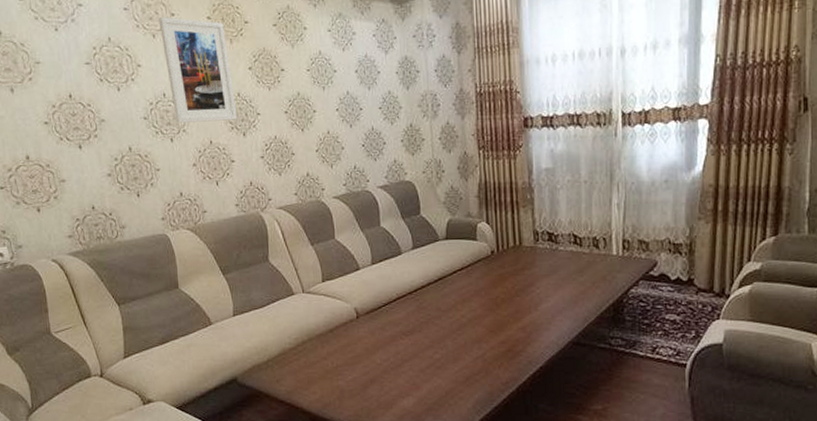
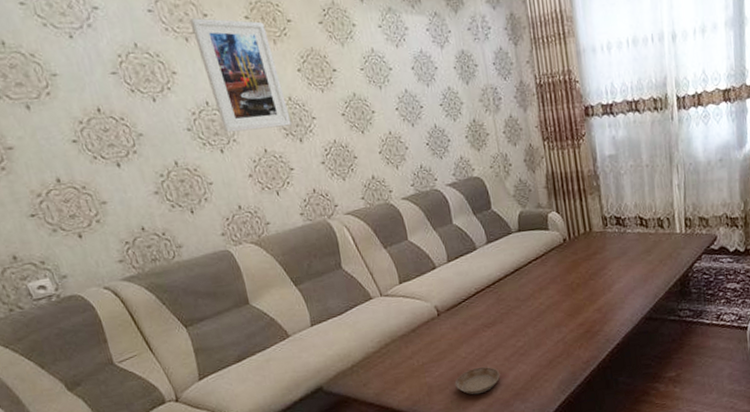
saucer: none [368,377,414,405] -> present [455,367,500,395]

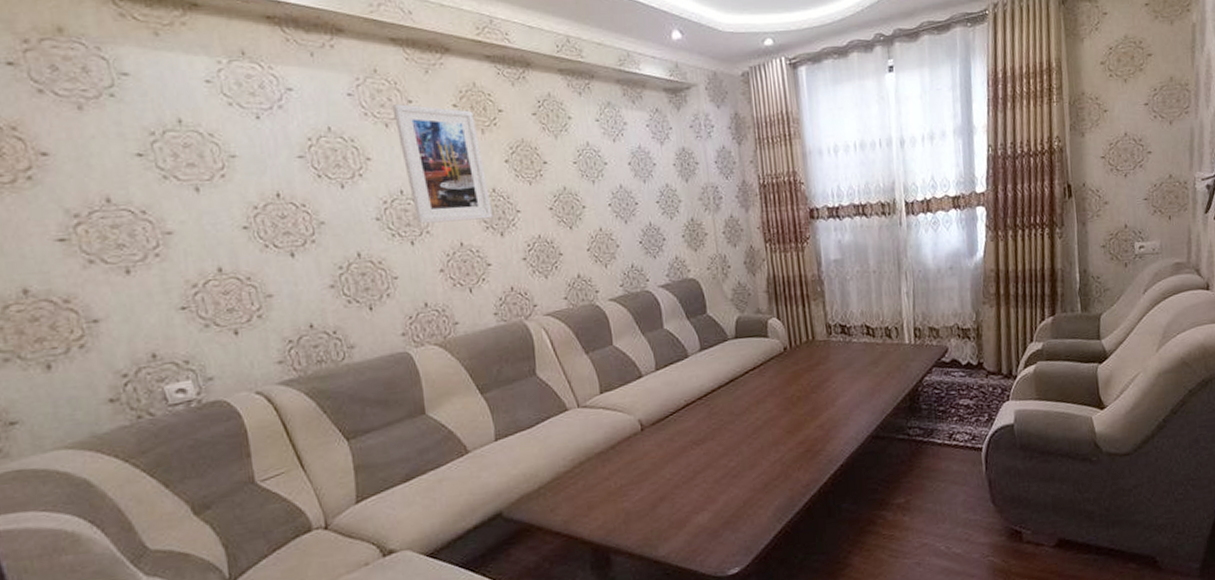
saucer: present [455,367,500,395] -> none [657,490,709,523]

